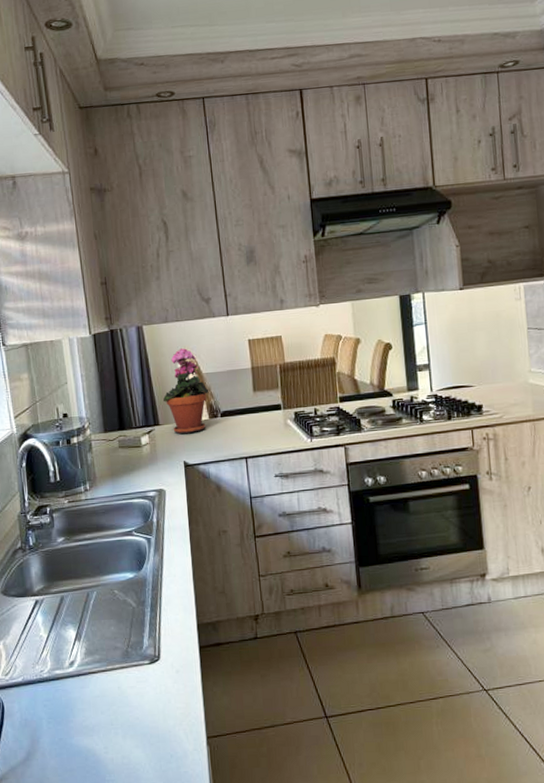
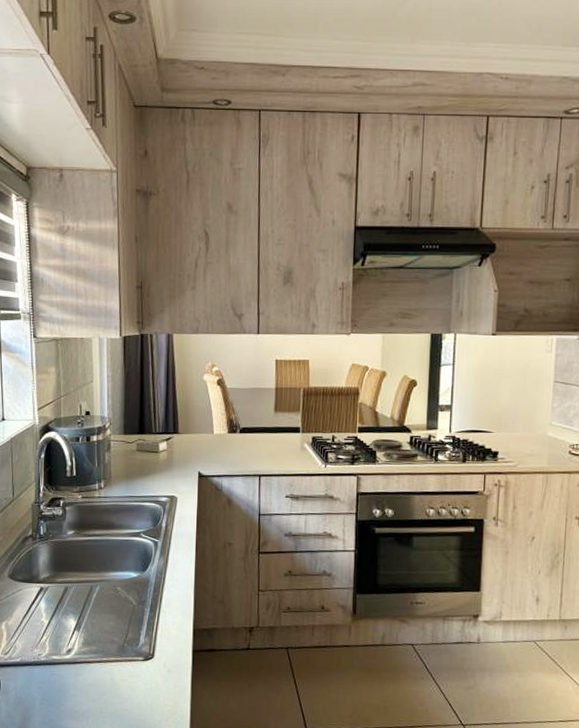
potted plant: present [163,348,209,434] -> none [185,361,231,446]

